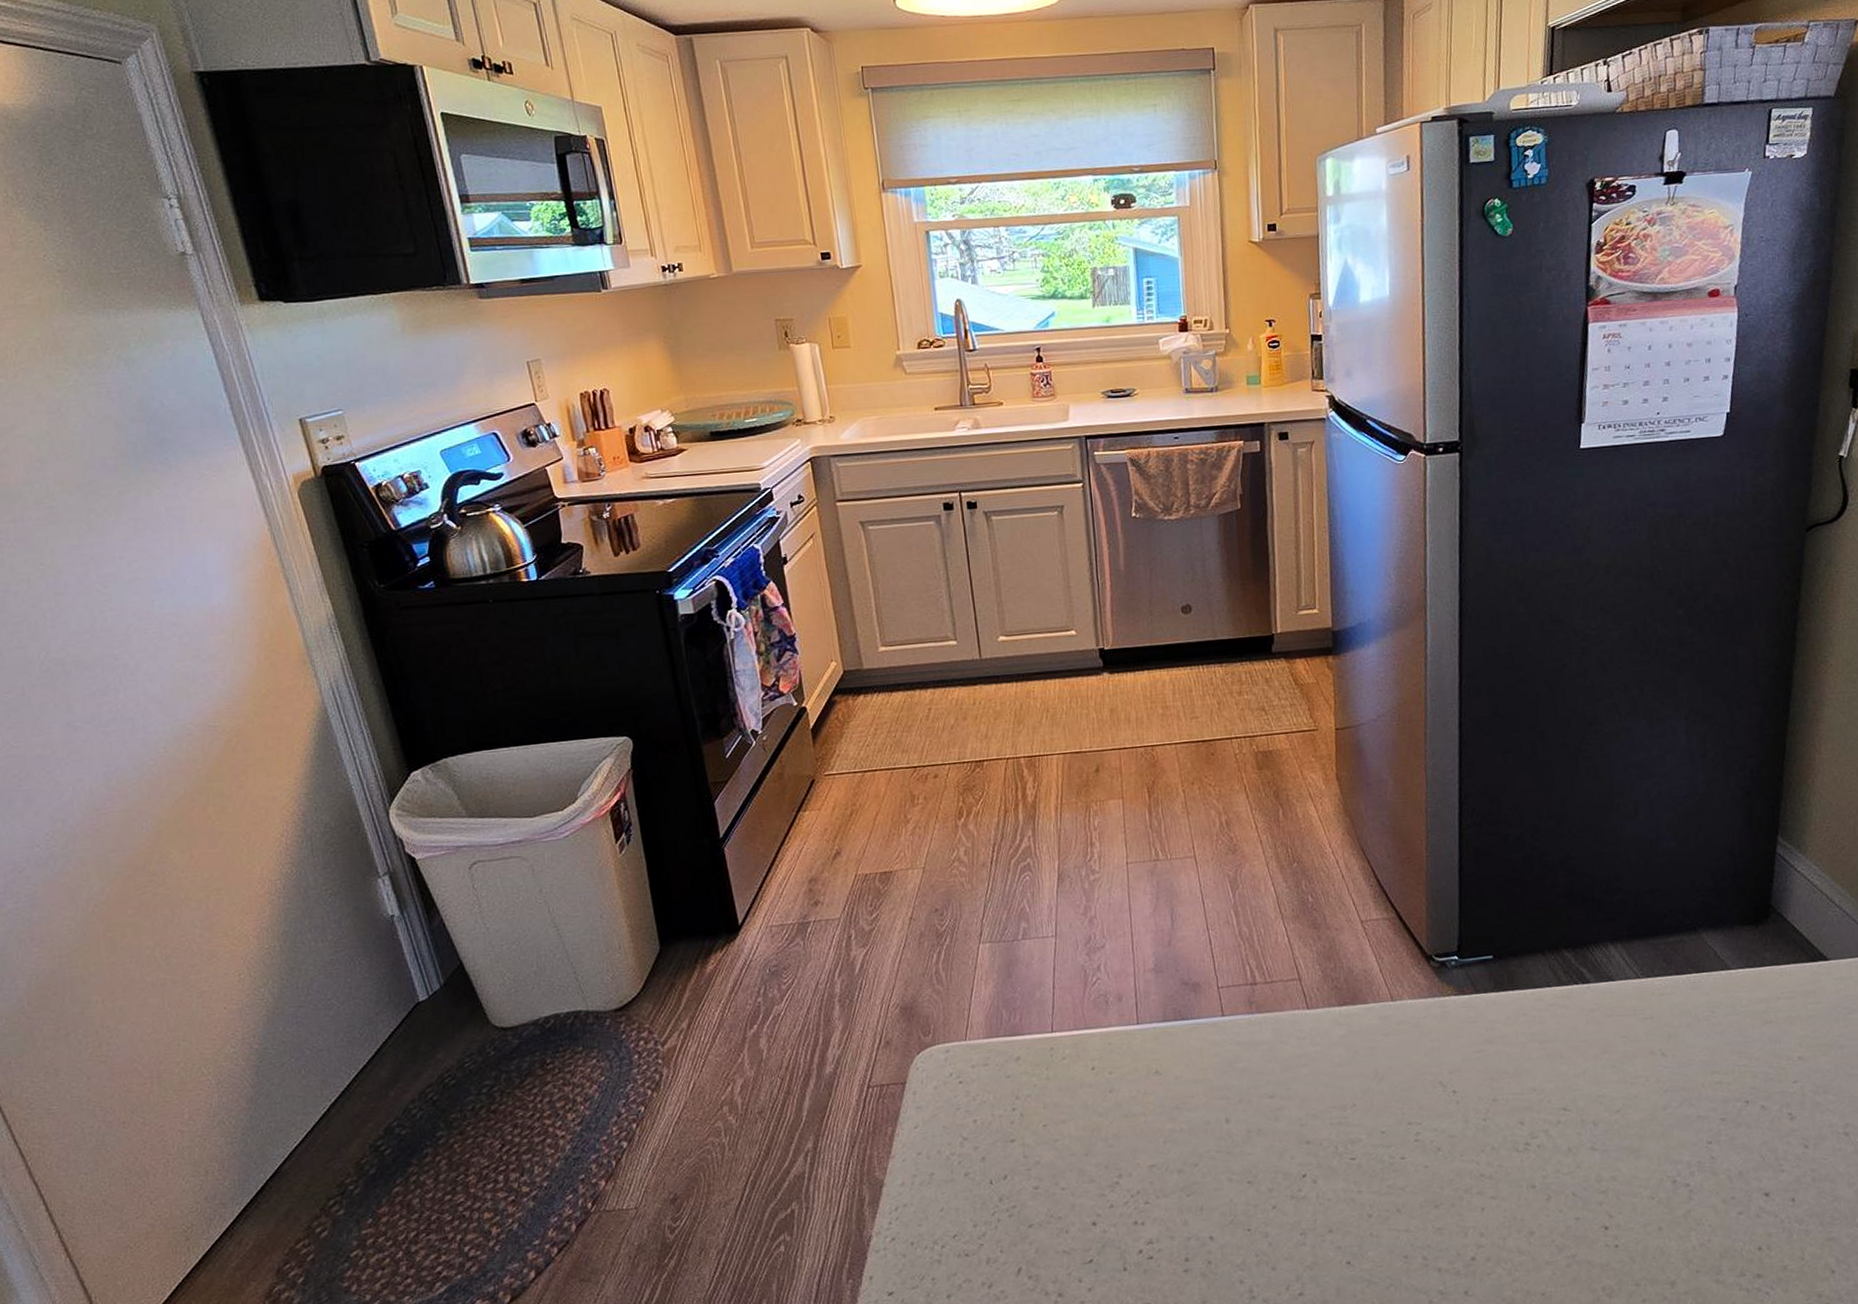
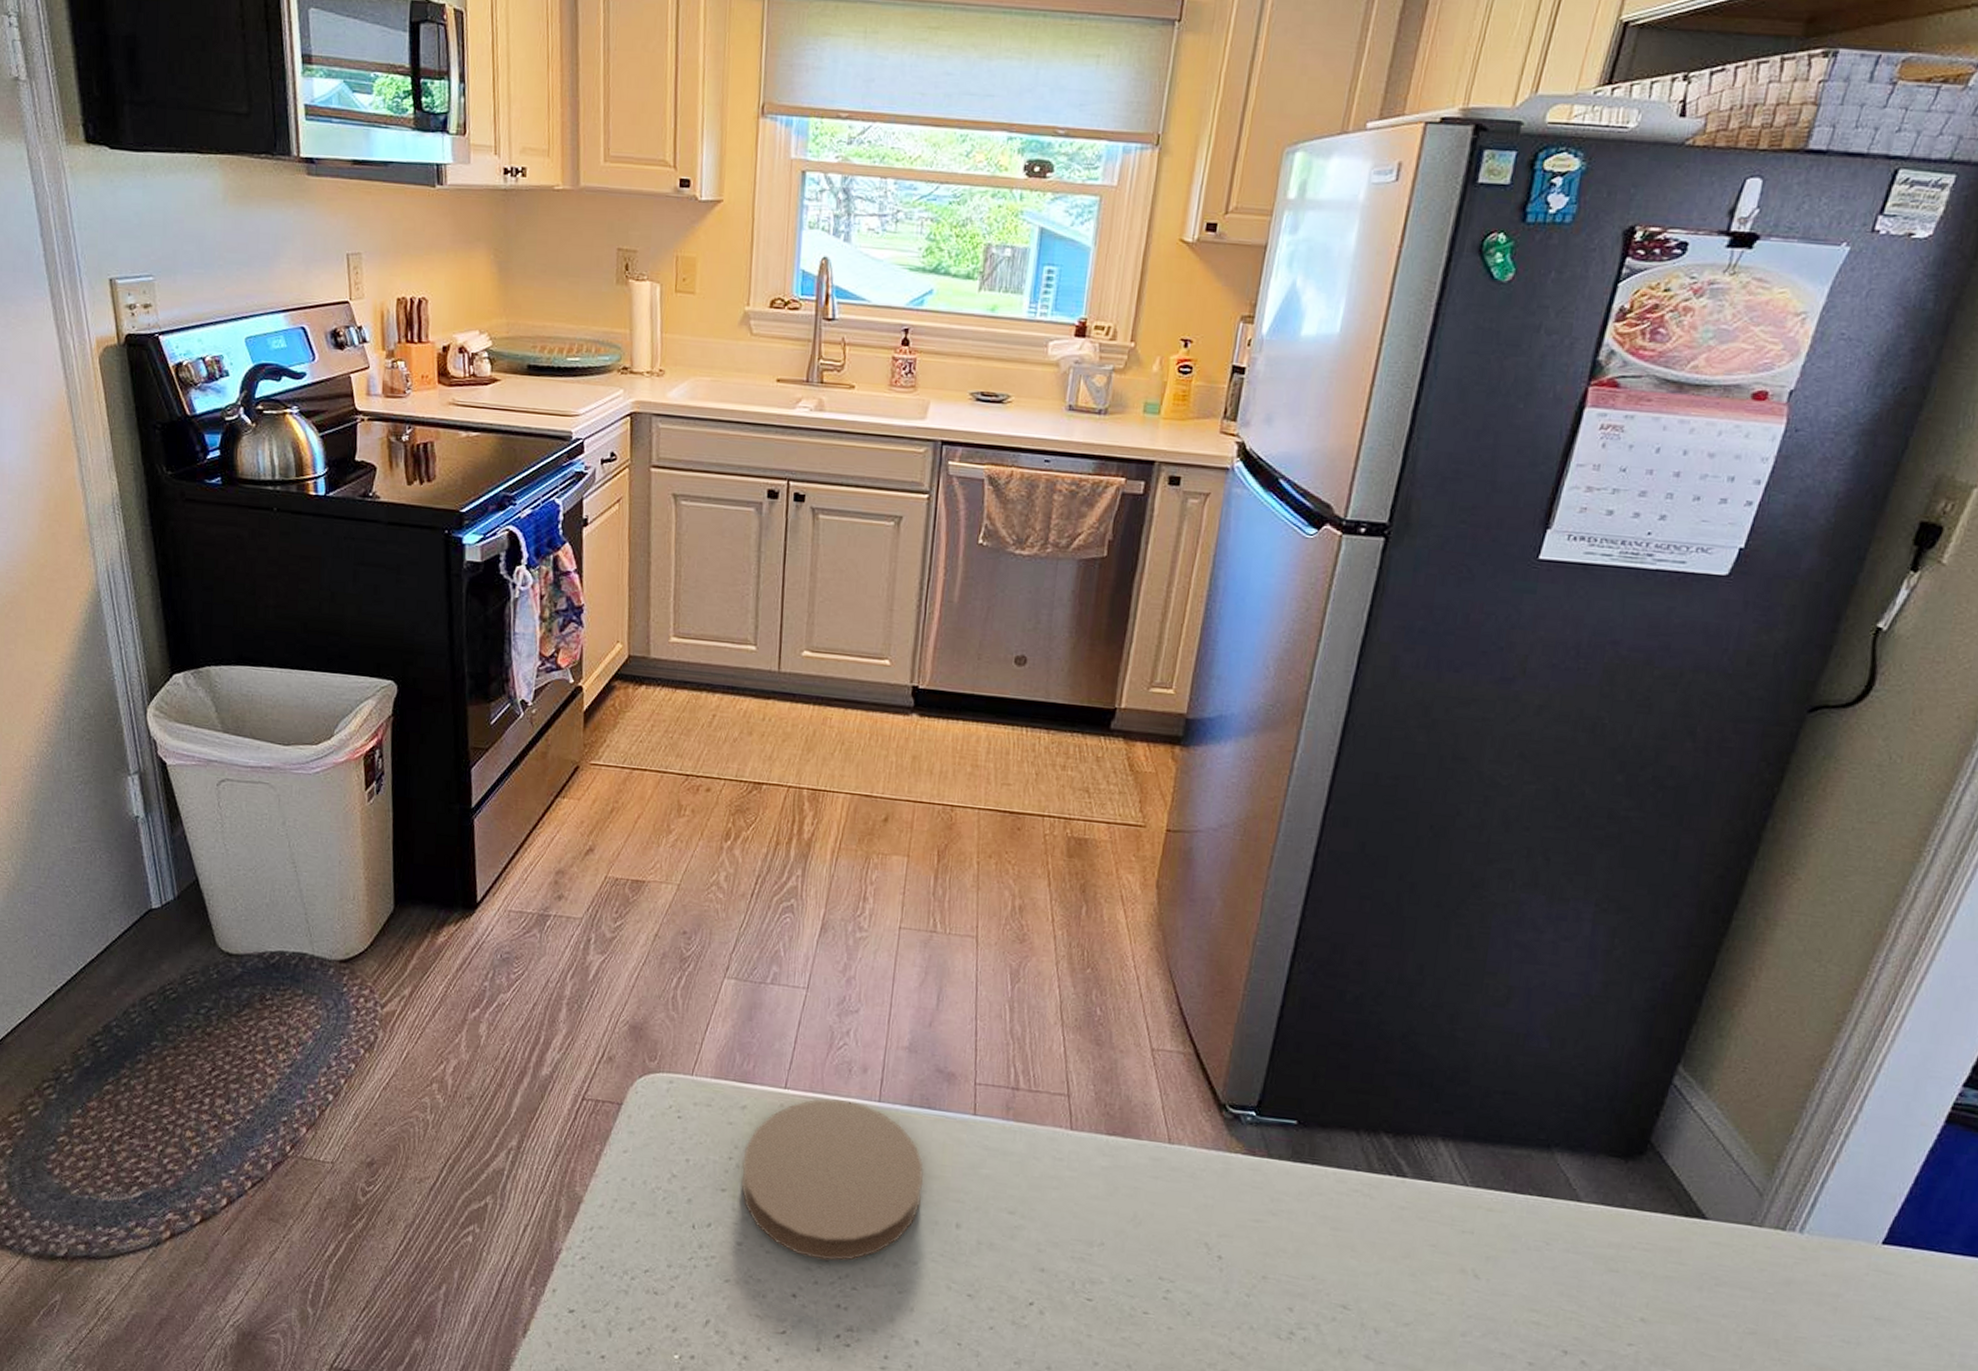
coaster: none [1025,1030,1191,1184] -> present [741,1099,924,1261]

